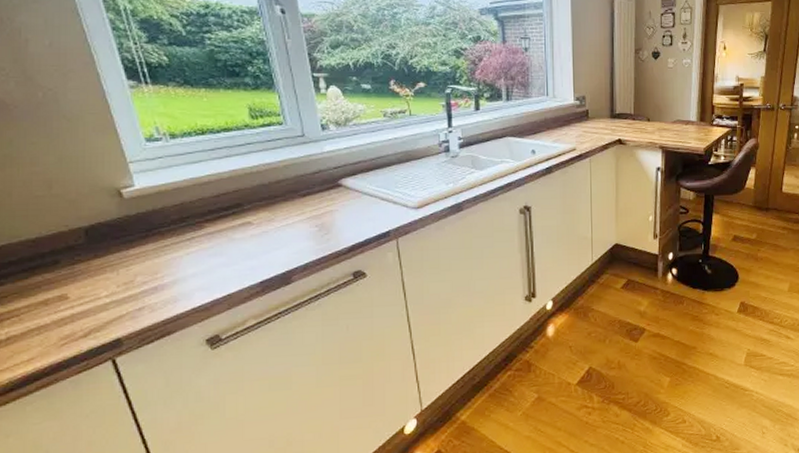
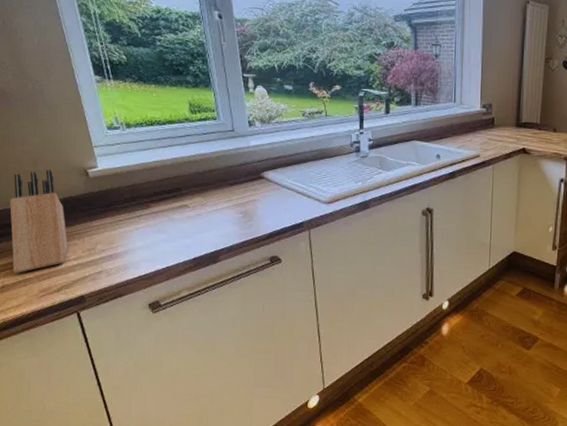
knife block: none [15,192,97,321] -> present [10,169,68,274]

